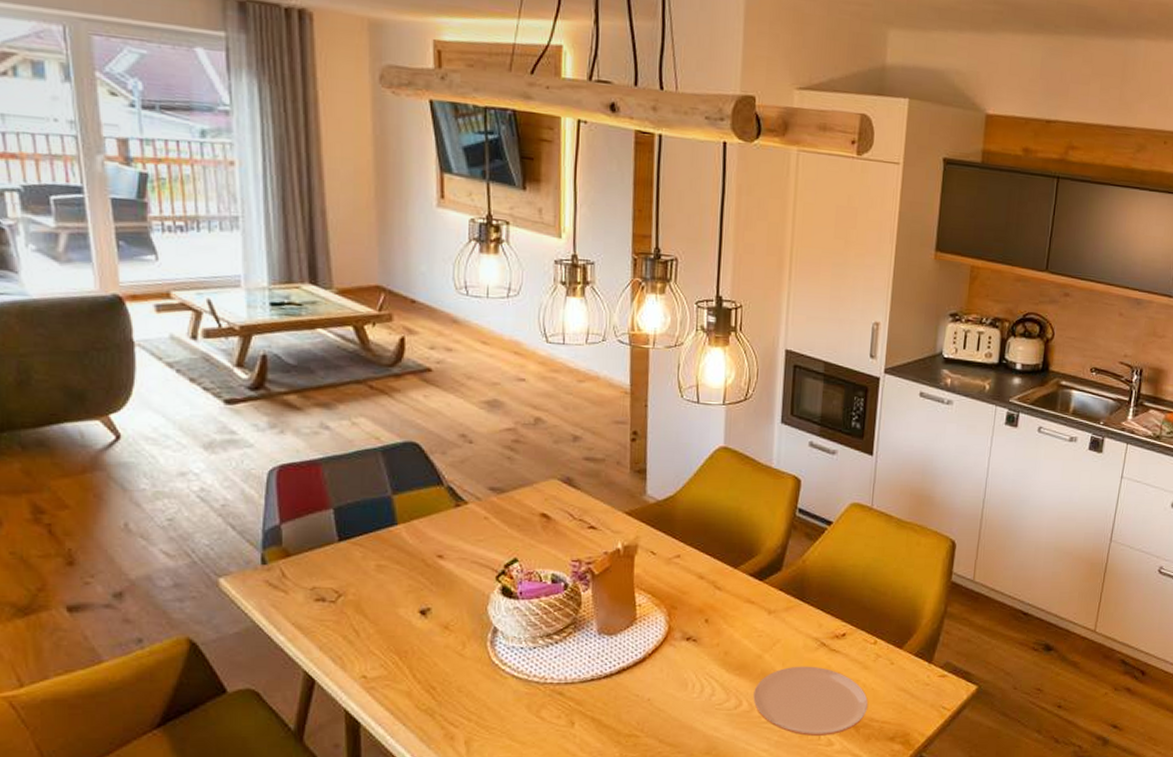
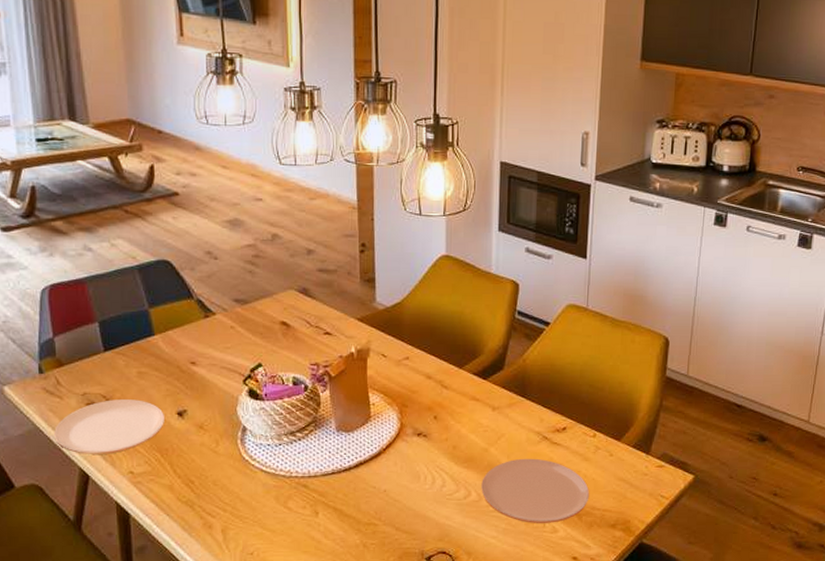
plate: none [276,595,405,657] -> present [54,400,164,455]

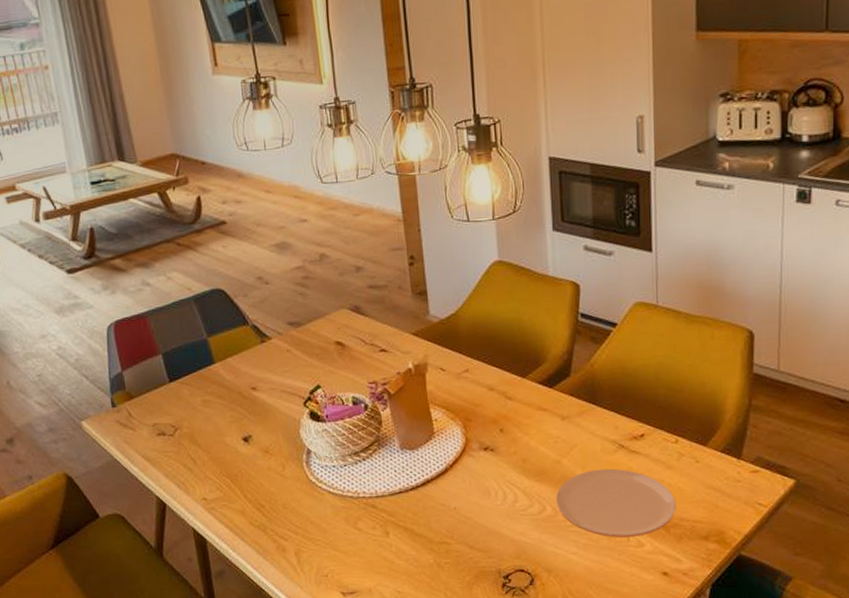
plate: present [54,400,164,455] -> none [130,427,231,484]

